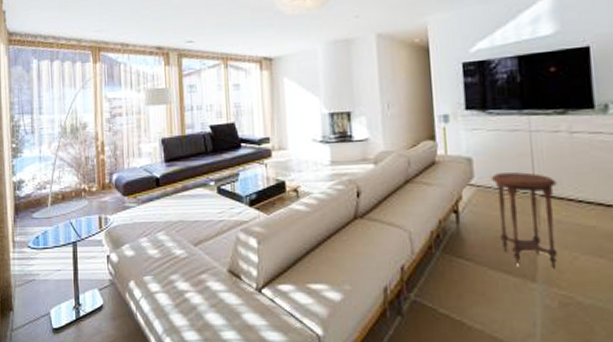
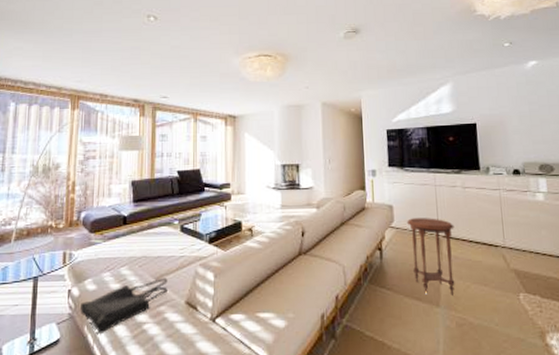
tote bag: none [120,244,208,302] -> present [80,278,168,335]

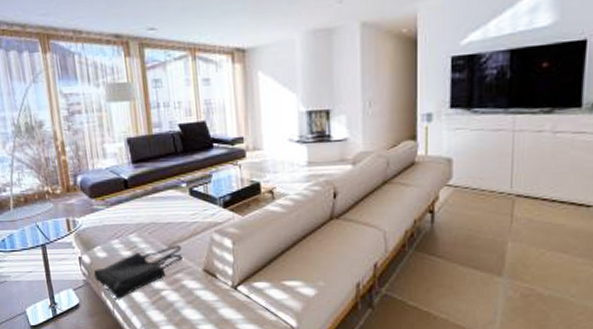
side table: present [406,218,455,297] -> none [469,172,534,265]

